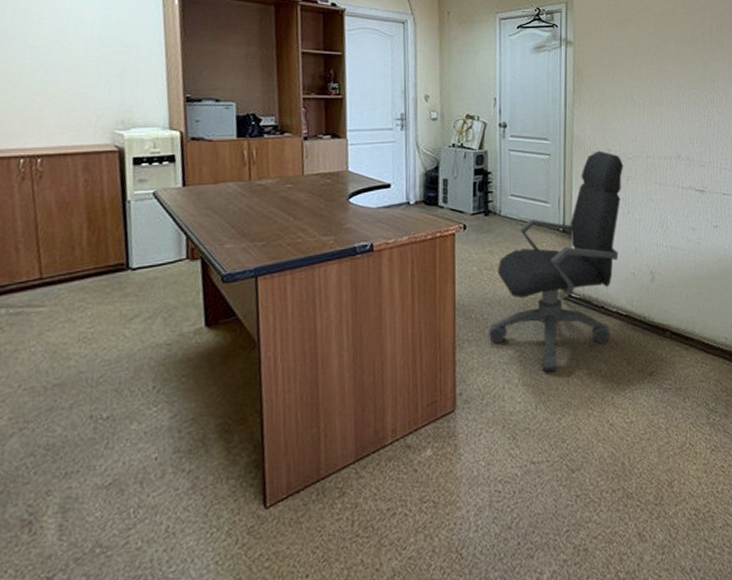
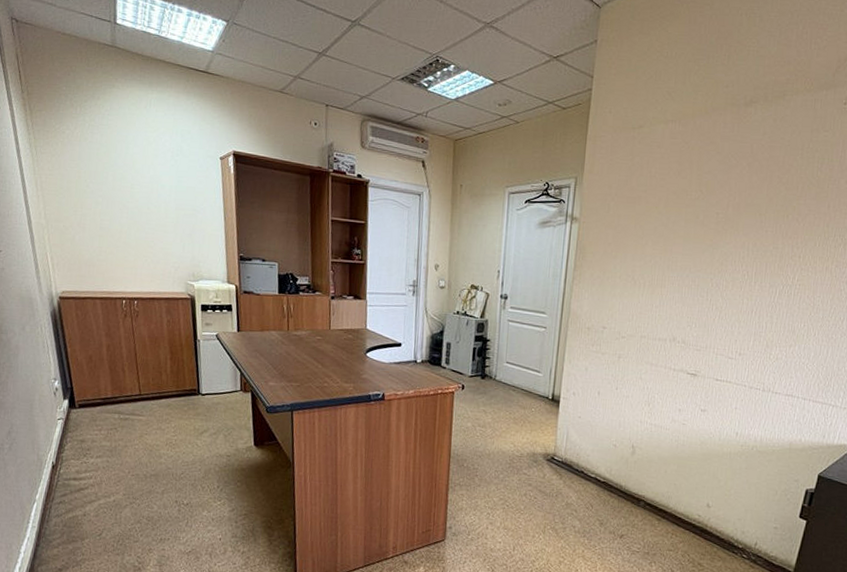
office chair: present [488,150,624,372] -> none [476,327,617,521]

